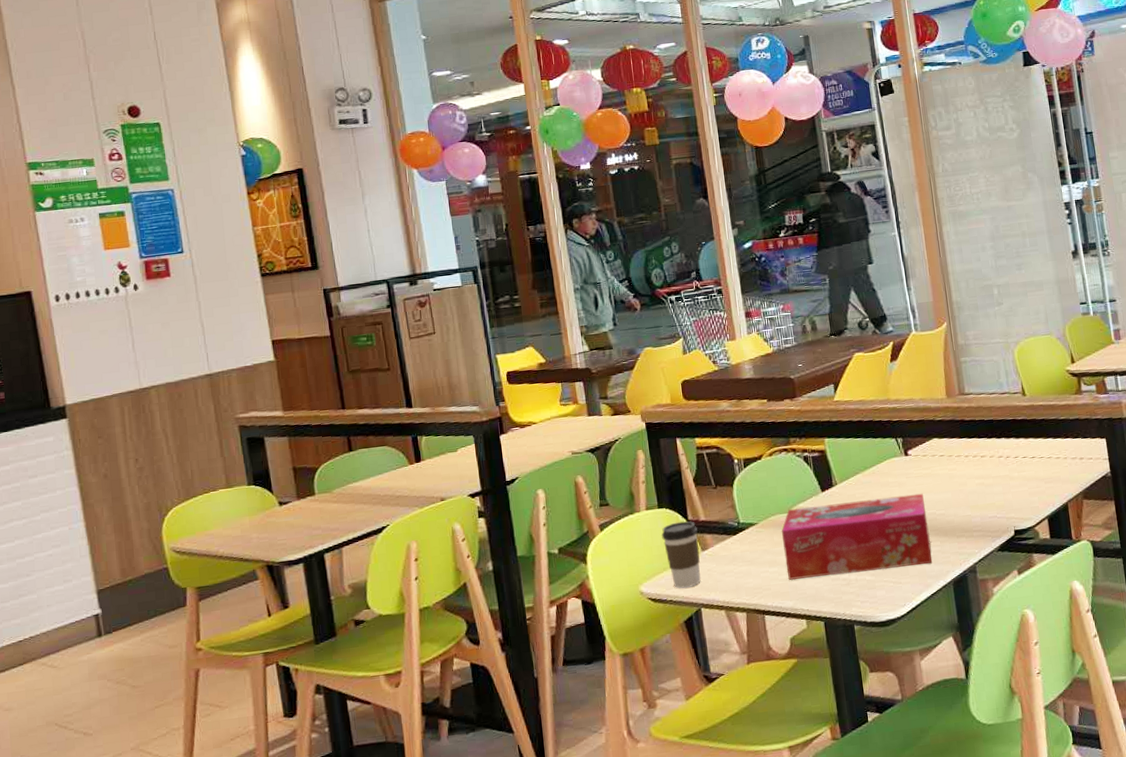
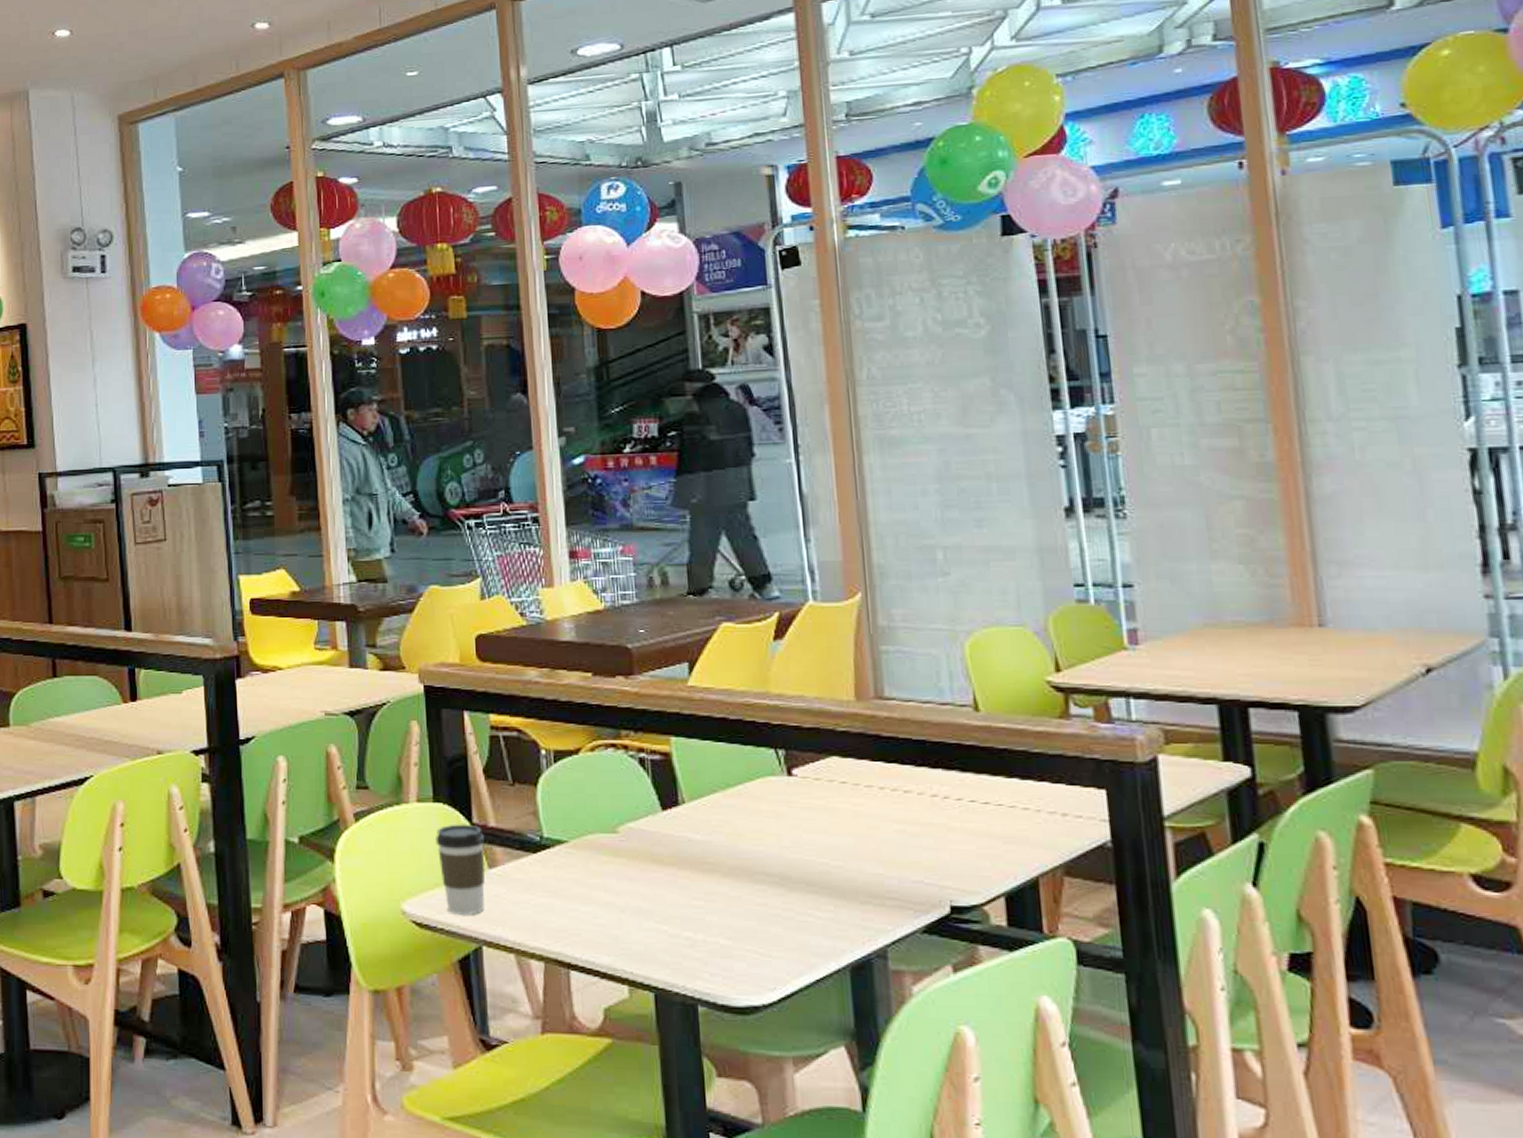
tissue box: present [781,493,932,581] -> none [600,828,821,936]

